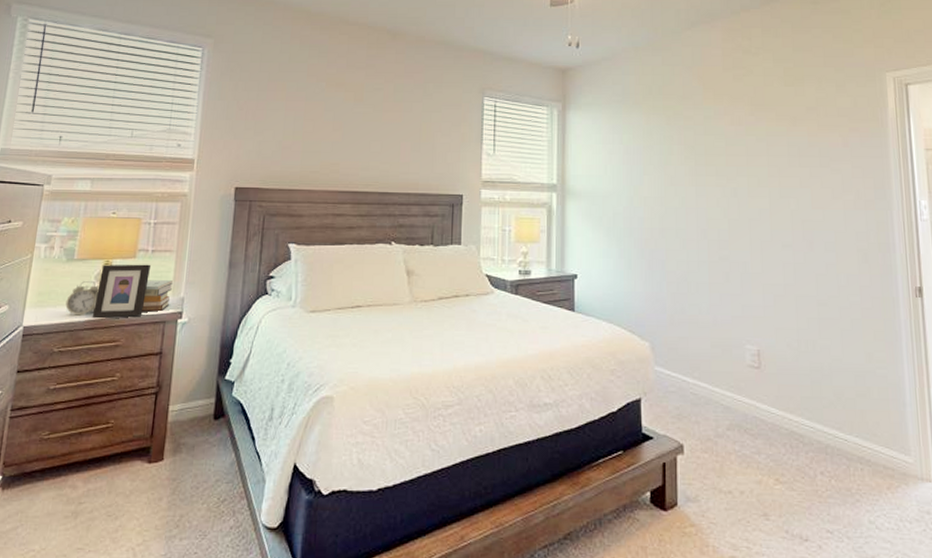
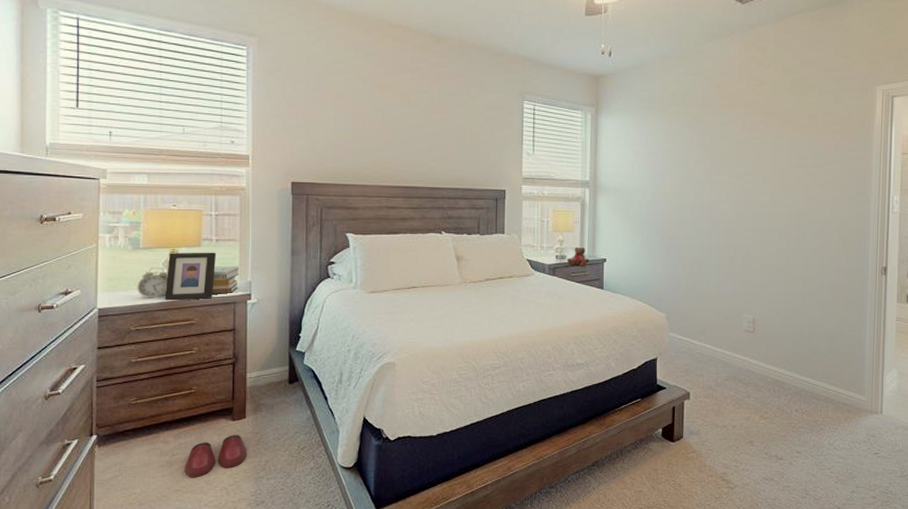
slippers: none [90,480,161,534] -> present [185,434,247,478]
teddy bear: none [532,260,558,286] -> present [567,247,590,268]

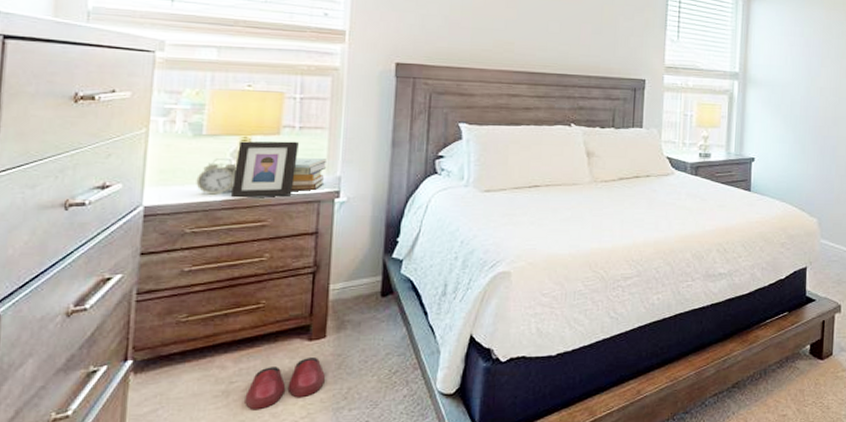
teddy bear: present [567,247,590,268] -> none [711,144,736,168]

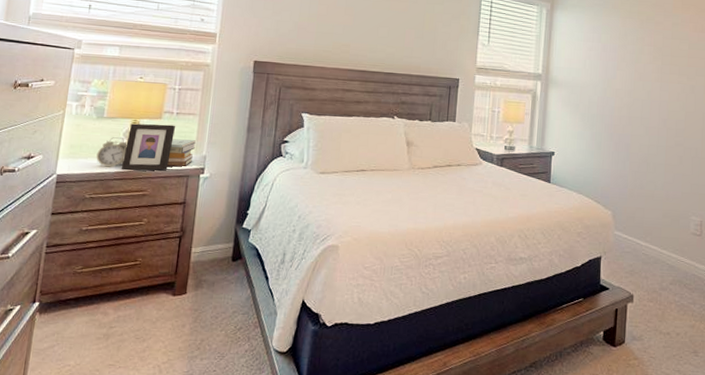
slippers: present [245,356,325,410] -> none [120,309,184,353]

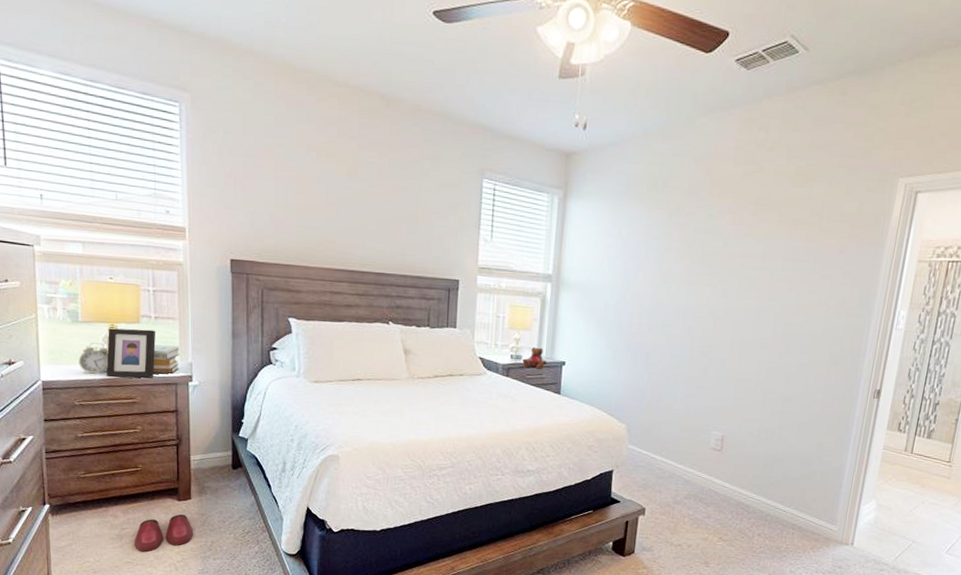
slippers: none [120,309,184,353] -> present [134,513,193,552]
teddy bear: none [515,138,538,160] -> present [522,347,547,371]

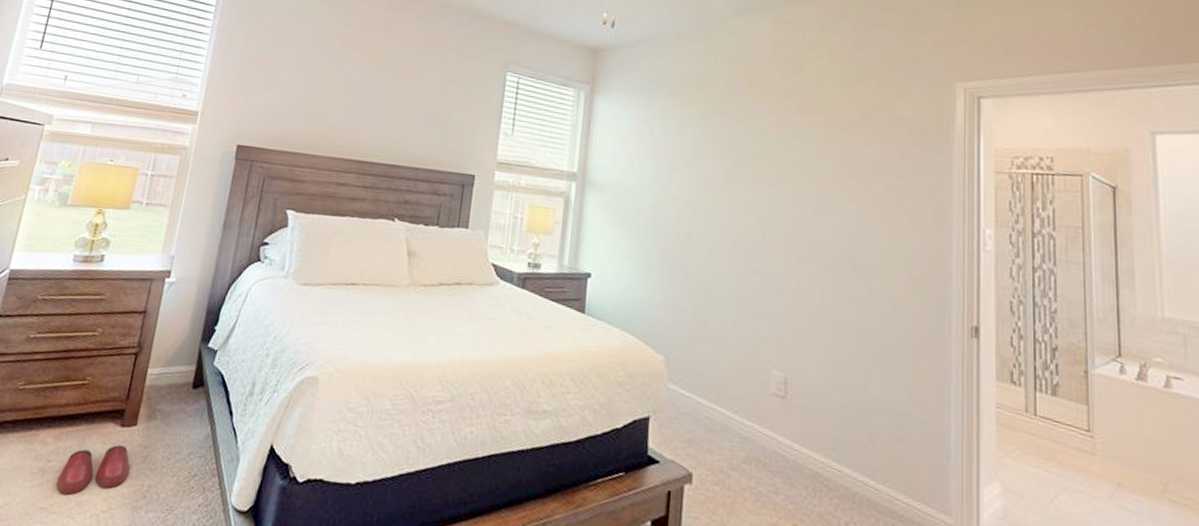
alarm clock: present [78,342,109,374] -> none [54,228,90,264]
picture frame: present [106,328,156,378] -> none [79,213,144,271]
books: present [153,345,180,374] -> none [130,234,165,268]
teddy bear: present [522,347,547,371] -> none [541,254,570,283]

